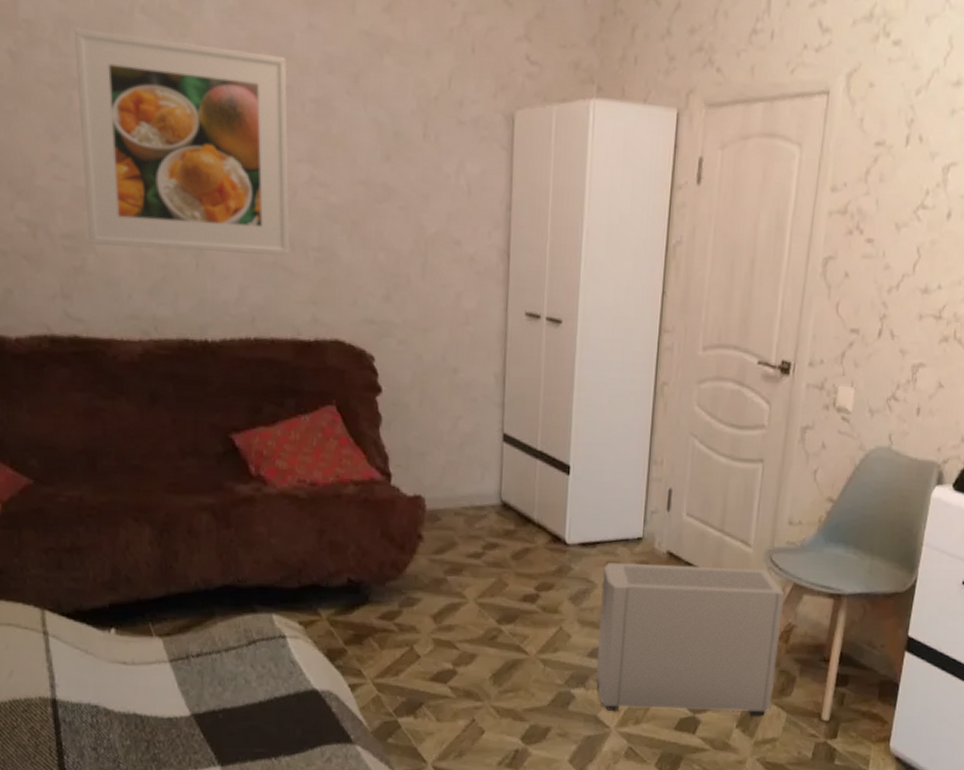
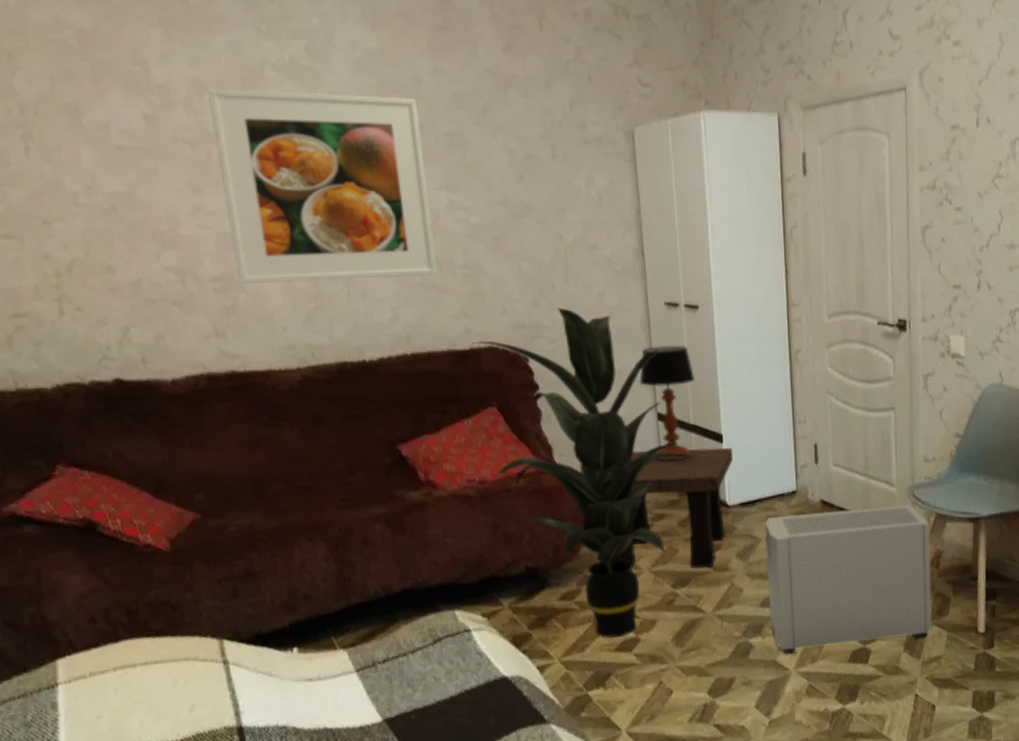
indoor plant: none [317,305,536,667] -> present [472,307,693,639]
side table: none [436,472,580,607] -> present [610,448,733,569]
table lamp: none [488,360,548,488] -> present [639,345,694,461]

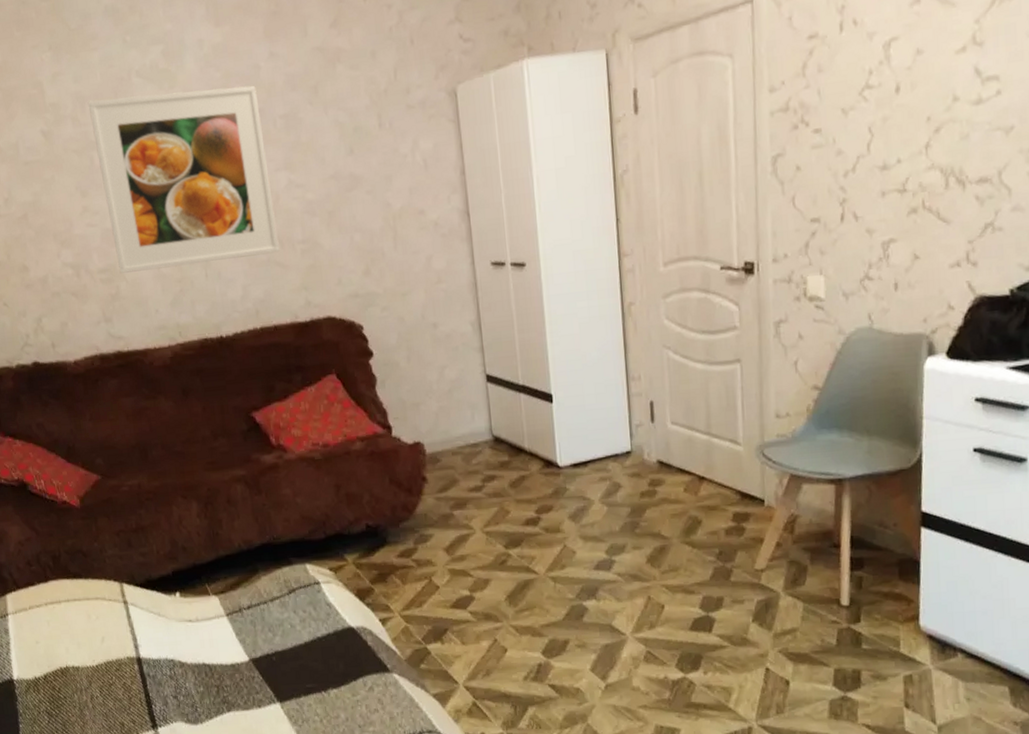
indoor plant: present [472,307,693,639] -> none [312,275,523,596]
side table: present [610,448,733,569] -> none [444,408,564,530]
table lamp: present [639,345,694,461] -> none [467,304,523,423]
air purifier: present [764,504,933,655] -> none [597,464,786,619]

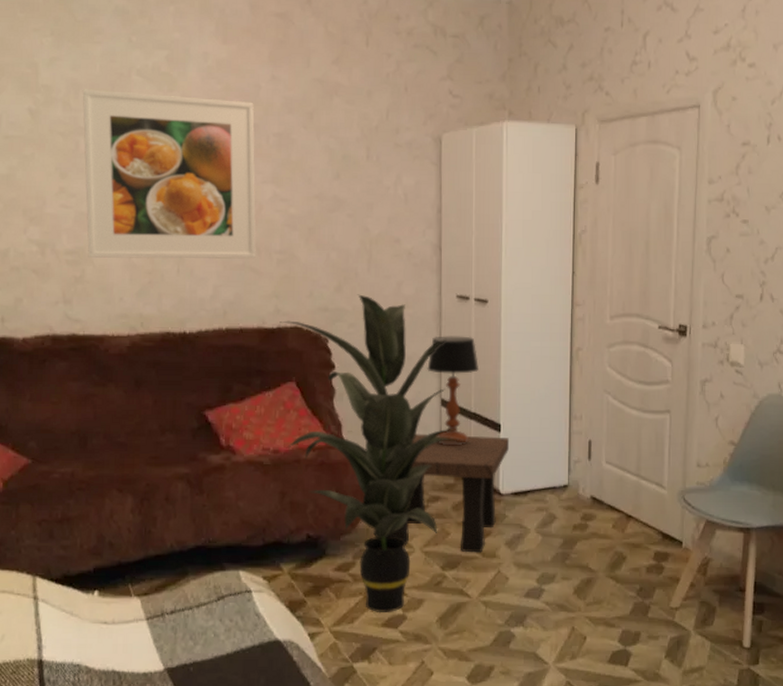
indoor plant: none [312,275,523,596] -> present [279,294,472,614]
side table: none [444,408,564,530] -> present [386,434,510,553]
table lamp: none [467,304,523,423] -> present [427,336,478,446]

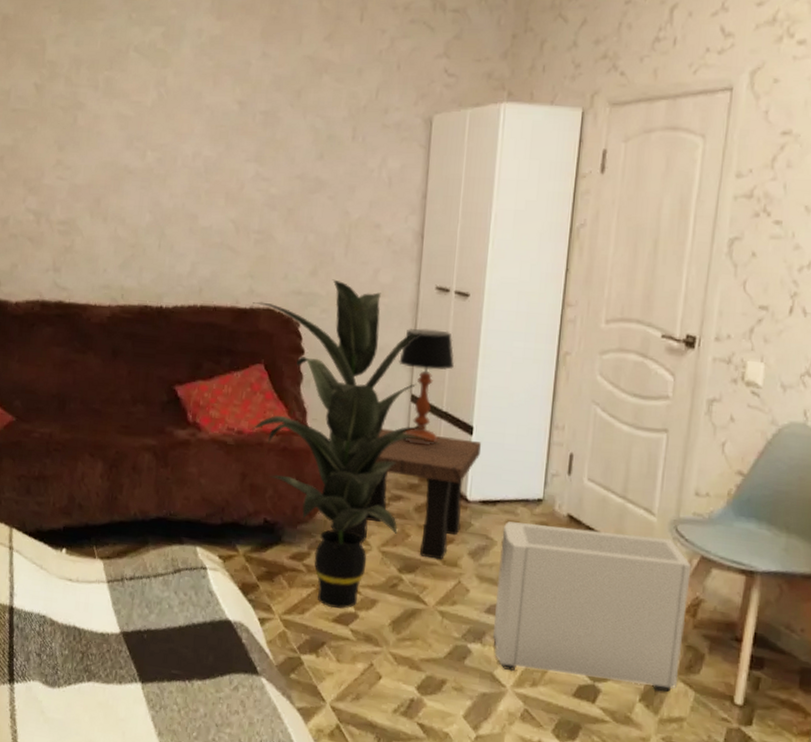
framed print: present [82,89,257,259] -> none [78,65,243,238]
air purifier: none [532,507,699,649] -> present [492,521,692,692]

